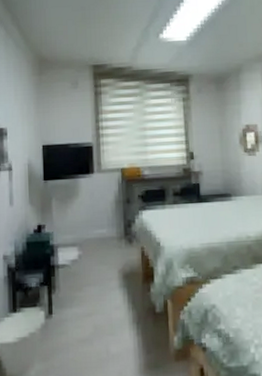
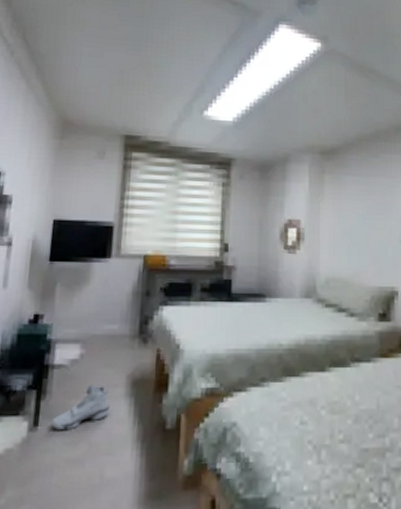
sneaker: none [62,279,108,316] -> present [51,384,110,429]

